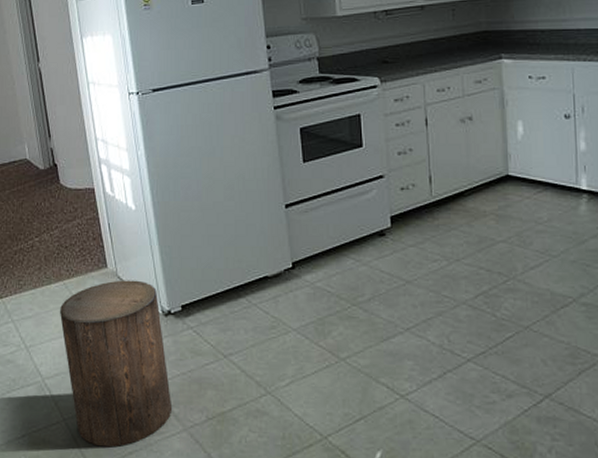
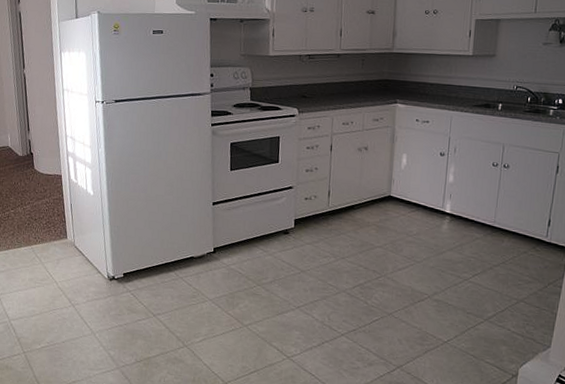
stool: present [60,280,173,448] -> none [26,249,110,377]

